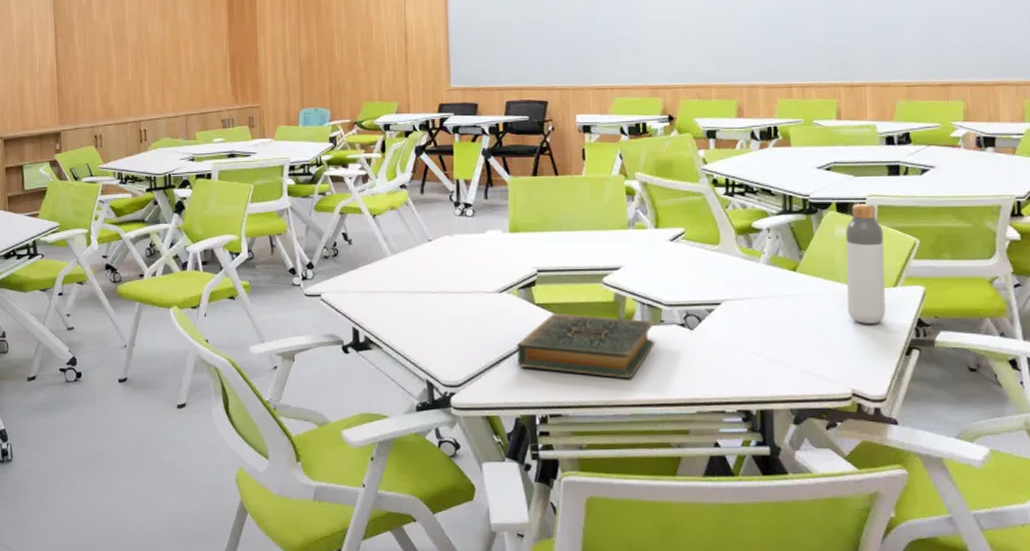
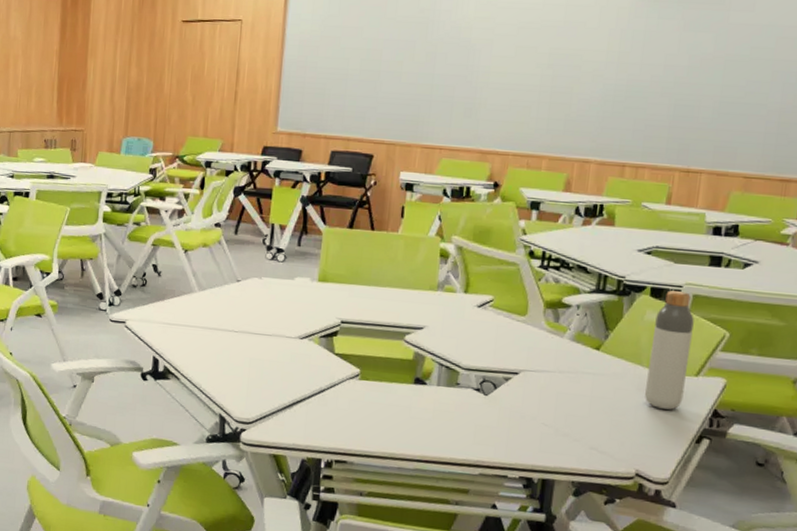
hardback book: present [517,314,656,379] -> none [310,365,452,435]

